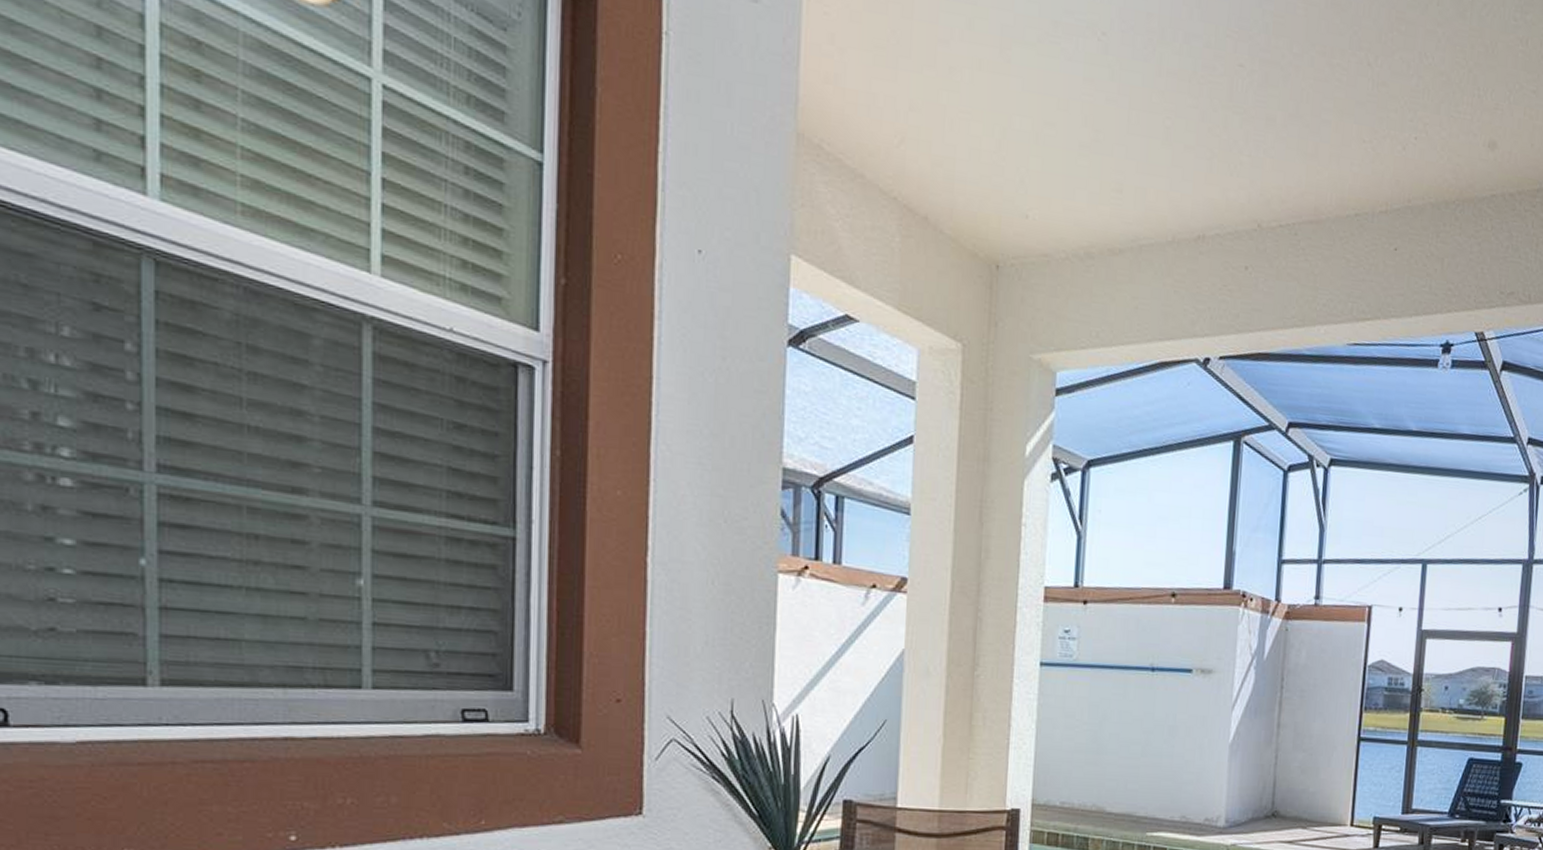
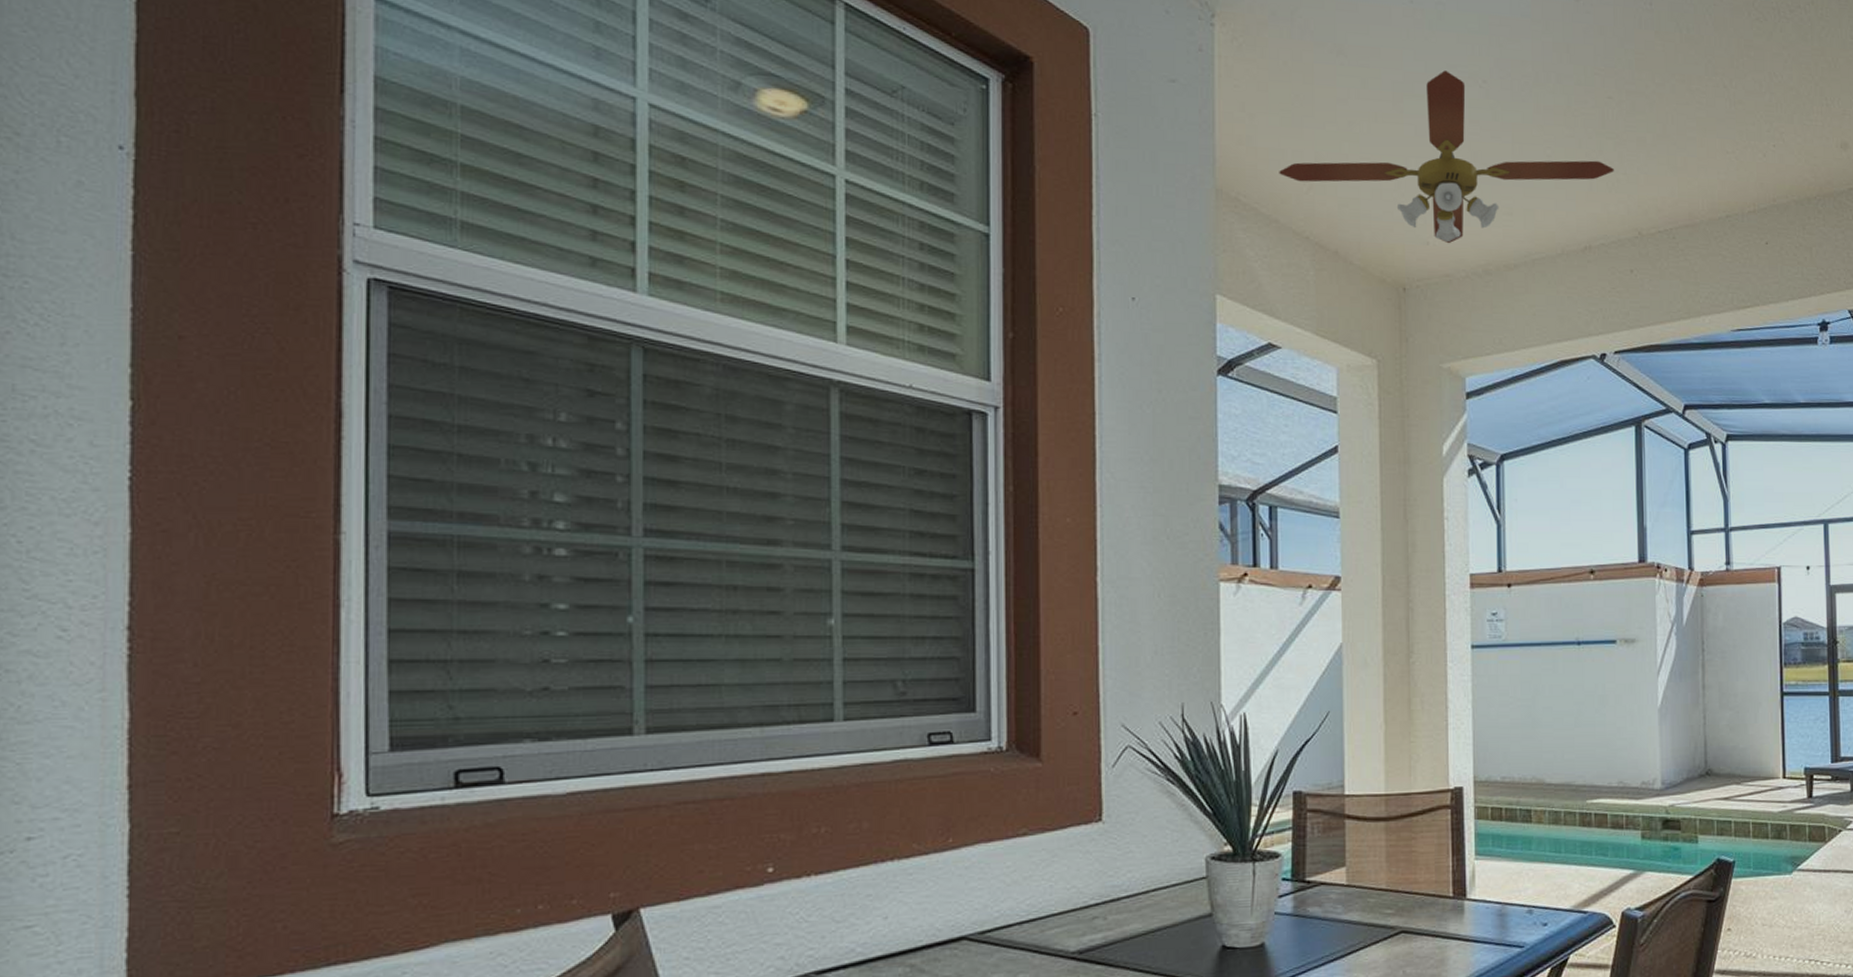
ceiling fan: none [868,16,1238,220] -> present [1279,70,1614,244]

